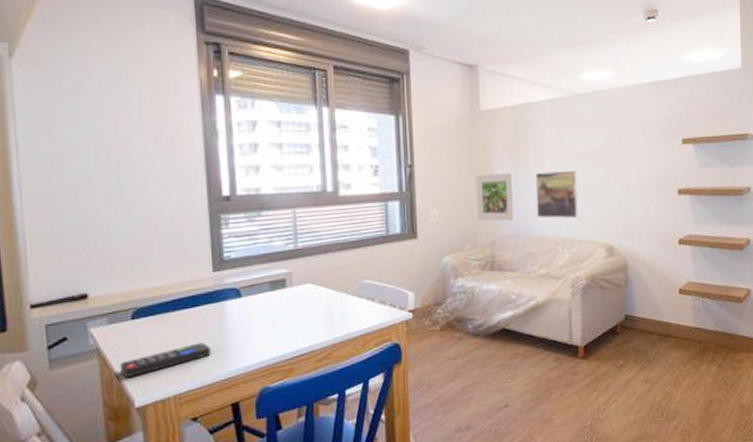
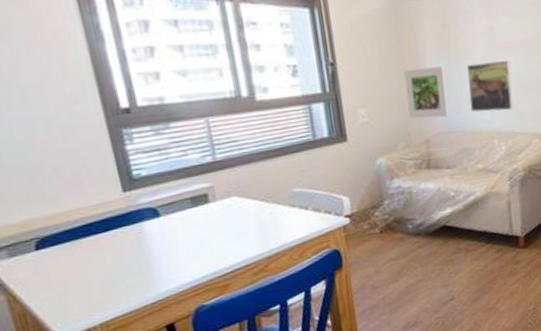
remote control: present [120,342,211,377] -> none [31,267,135,311]

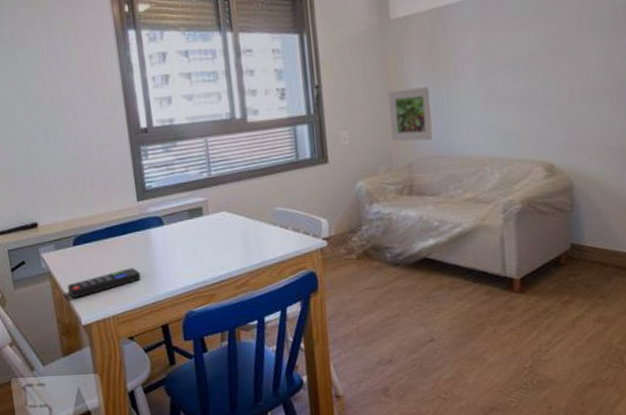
remote control: none [31,267,135,311] -> present [67,267,141,298]
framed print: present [466,61,513,113] -> none [456,79,509,136]

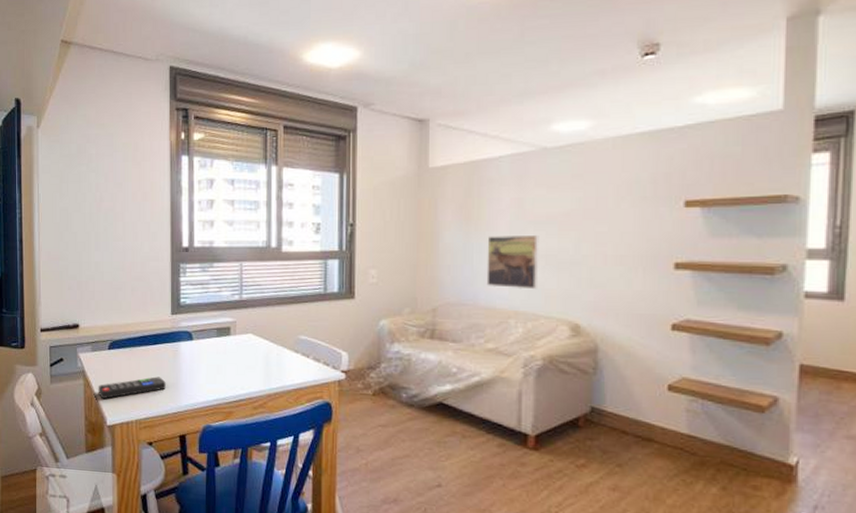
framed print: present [388,87,434,142] -> none [419,236,462,288]
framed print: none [456,79,509,136] -> present [486,236,539,290]

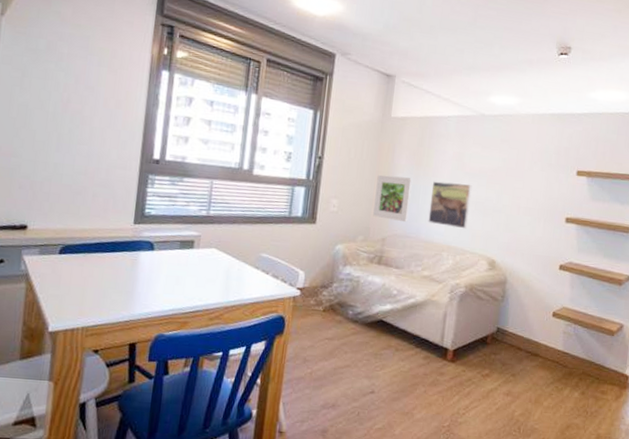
remote control: present [98,376,166,399] -> none [42,284,120,304]
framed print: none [419,236,462,288] -> present [373,174,413,223]

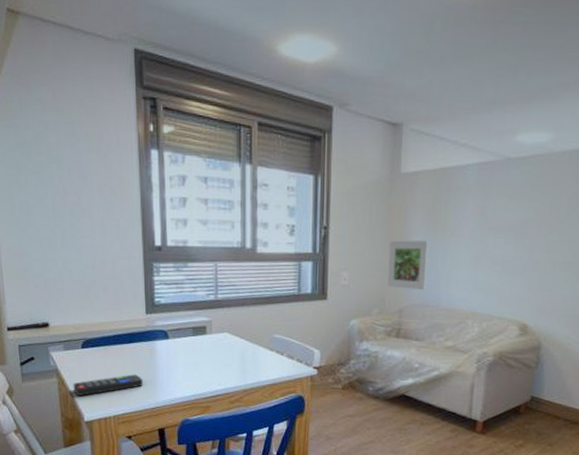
remote control: none [42,284,120,304] -> present [73,374,143,396]
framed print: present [428,181,472,229] -> none [449,242,498,293]

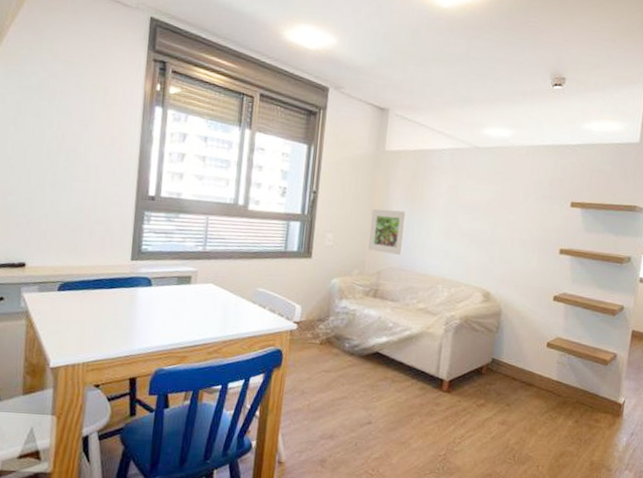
remote control: present [73,374,143,396] -> none [42,320,120,340]

